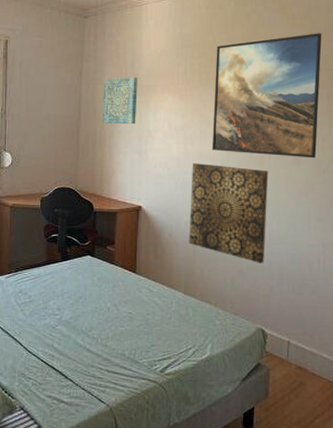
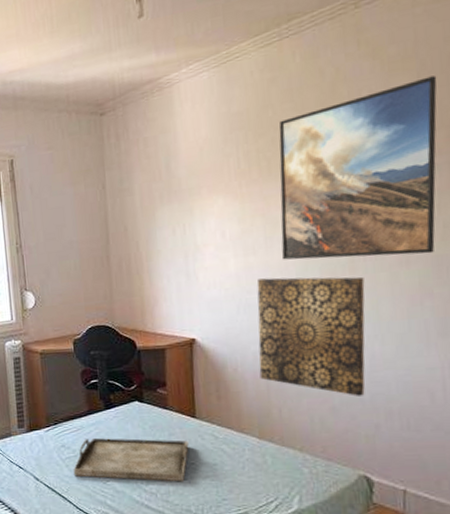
serving tray: none [27,285,128,329] -> present [73,437,189,482]
wall art: present [102,77,138,125] -> none [133,180,179,244]

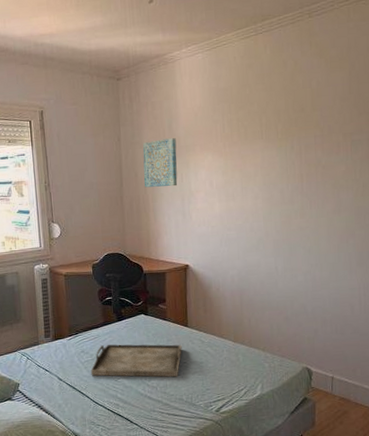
wall art: none [133,180,179,244] -> present [142,138,178,188]
wall art: present [256,277,365,396] -> none [235,219,310,309]
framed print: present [279,76,437,260] -> none [253,75,362,206]

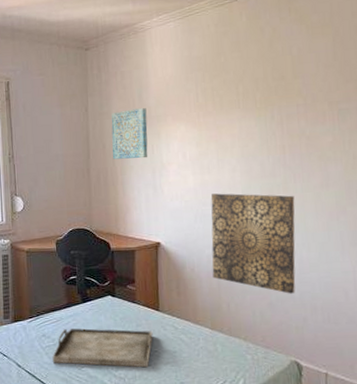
wall art: none [235,219,310,309] -> present [210,193,296,294]

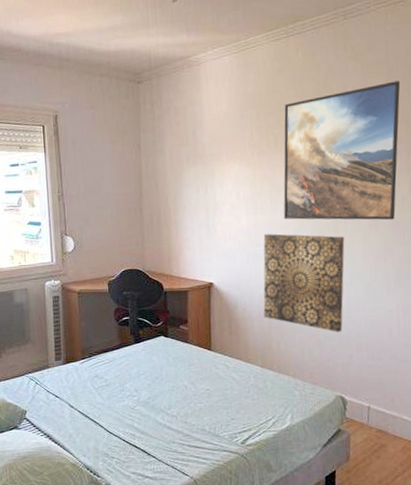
serving tray: present [52,328,153,368] -> none [105,368,205,406]
wall art: present [111,108,148,159] -> none [164,146,202,199]
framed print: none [229,40,348,179] -> present [283,81,401,220]

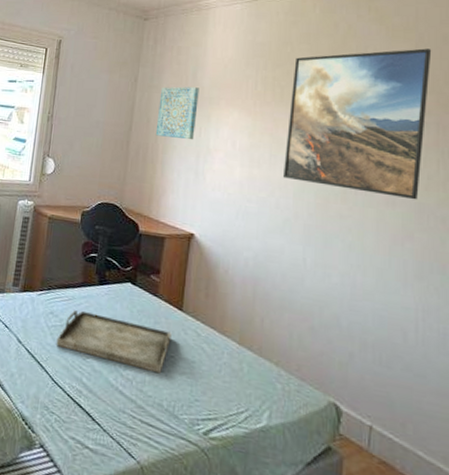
serving tray: none [105,368,205,406] -> present [56,310,172,374]
wall art: none [164,146,202,199] -> present [155,86,199,140]
wall art: present [263,233,345,332] -> none [248,191,354,322]

